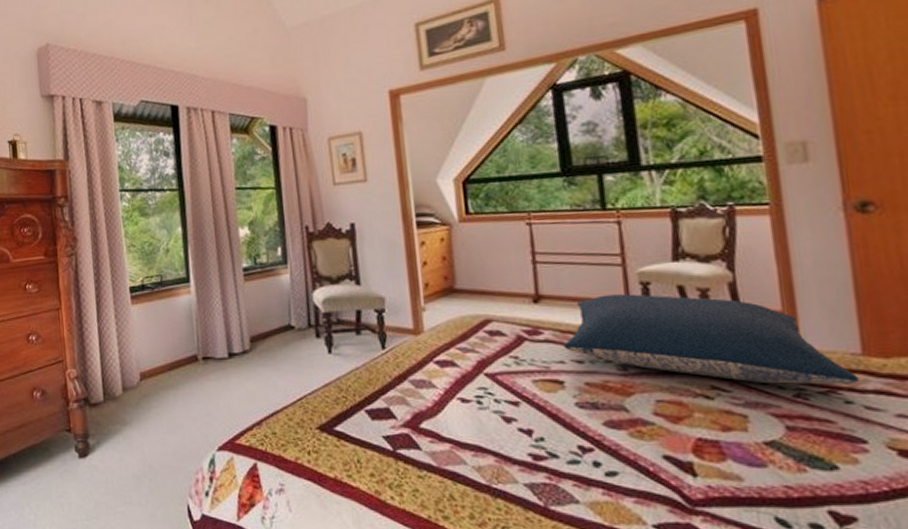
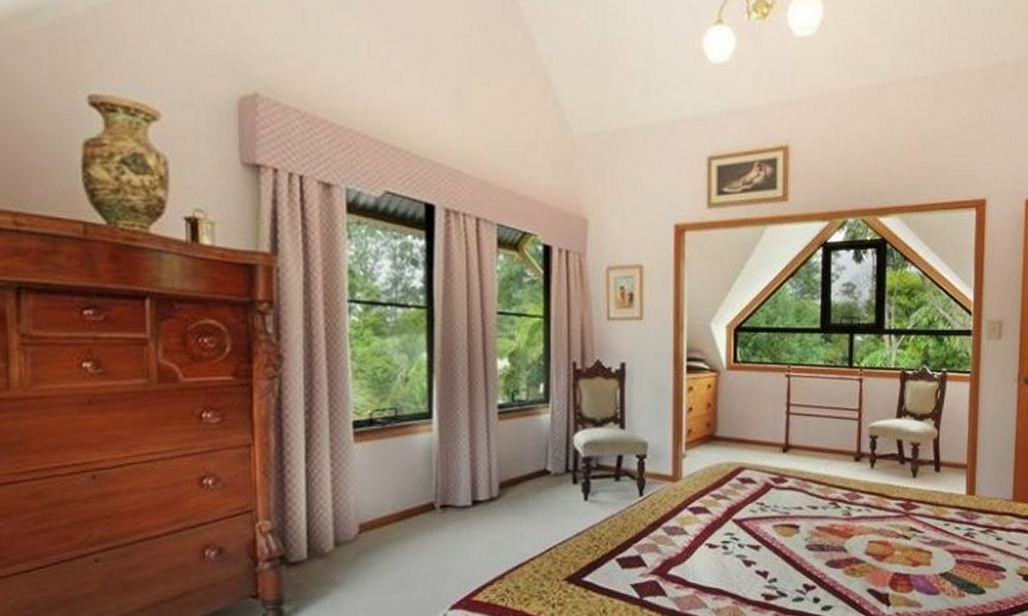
pillow: present [564,294,860,385] -> none [803,446,1008,525]

